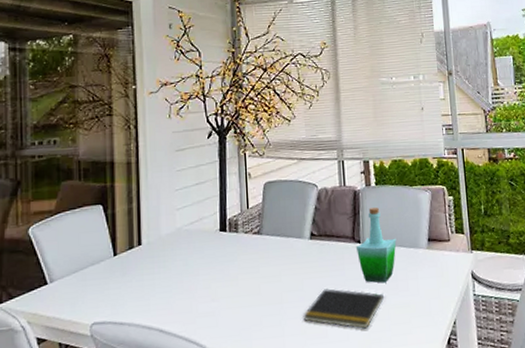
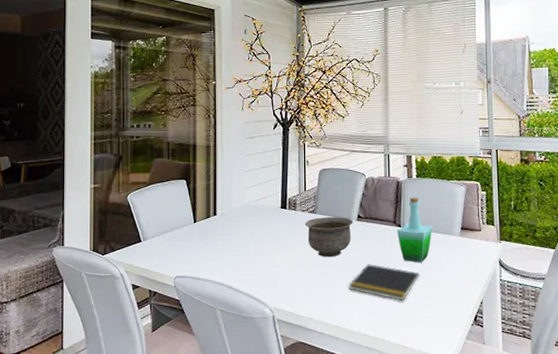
bowl: none [249,236,306,286] -> present [305,217,354,258]

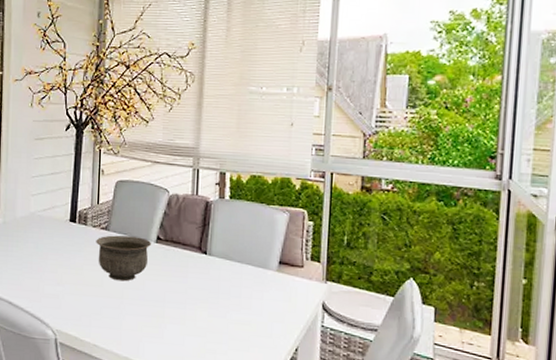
notepad: present [348,264,420,301] -> none [141,292,226,338]
bottle: present [396,197,433,263] -> none [201,221,245,298]

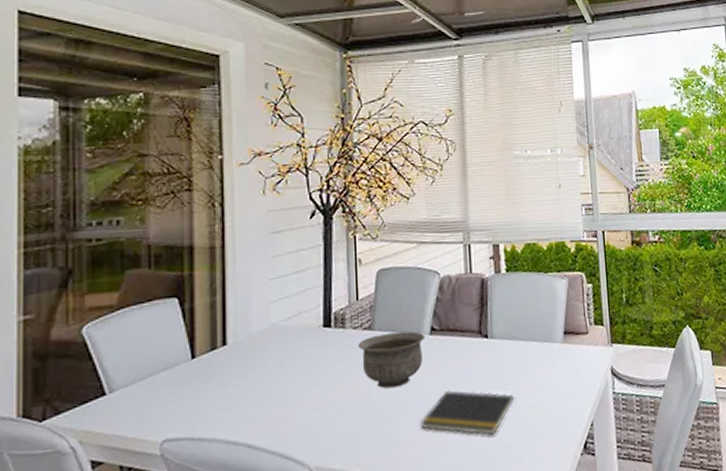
notepad: none [141,292,226,338] -> present [420,390,515,435]

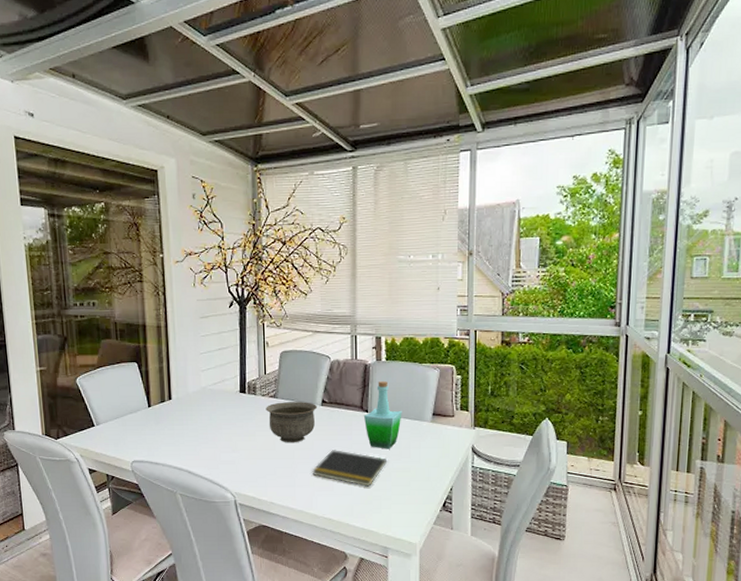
bottle: none [482,297,529,383] -> present [363,381,402,449]

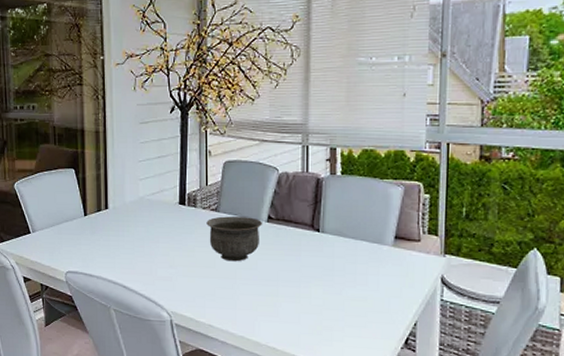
notepad: present [312,450,388,487] -> none [255,271,341,315]
bottle: present [363,381,402,449] -> none [314,198,359,274]

